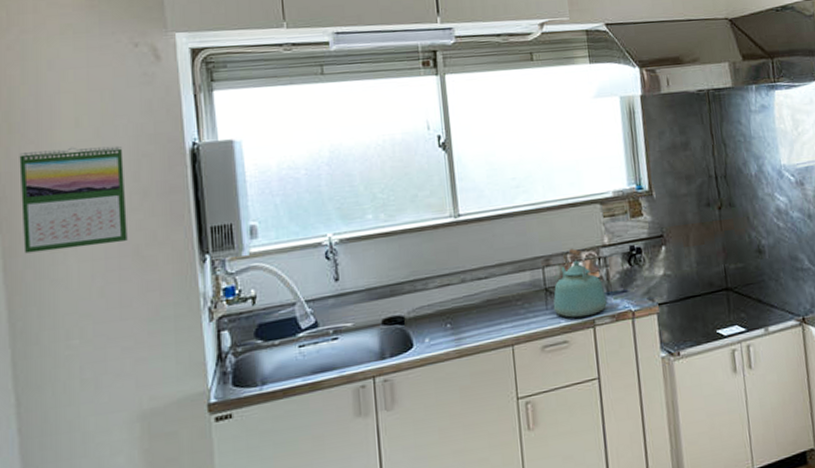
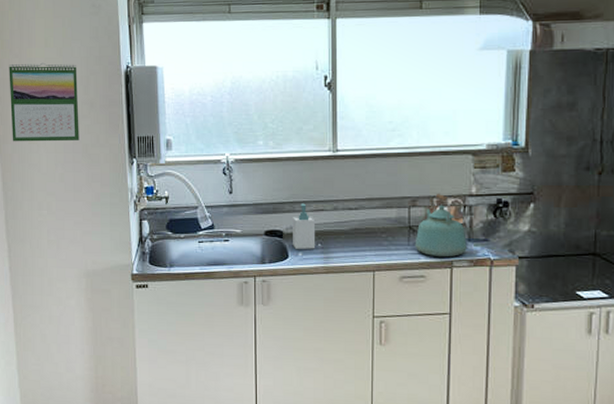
soap bottle: none [415,280,445,335] -> present [293,203,316,249]

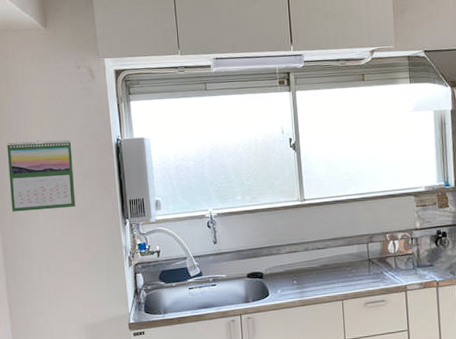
soap bottle: present [293,203,316,249] -> none [271,247,292,287]
kettle: present [415,194,467,258] -> none [374,230,417,284]

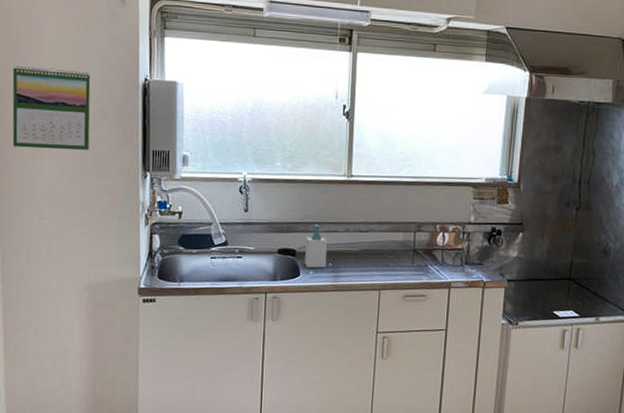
soap bottle: none [271,247,292,287] -> present [305,224,328,268]

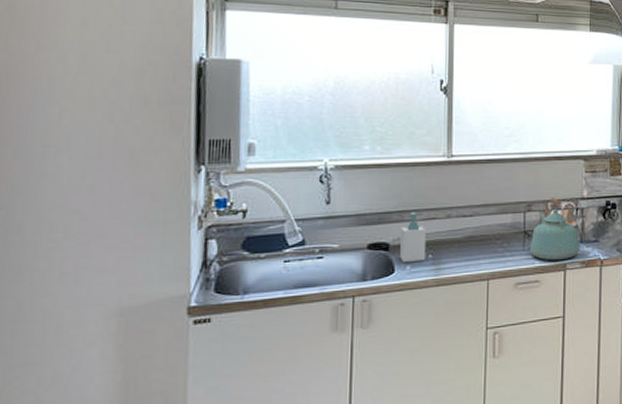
calendar: present [12,66,91,151] -> none [14,46,128,145]
kettle: none [418,221,464,279] -> present [529,198,579,261]

